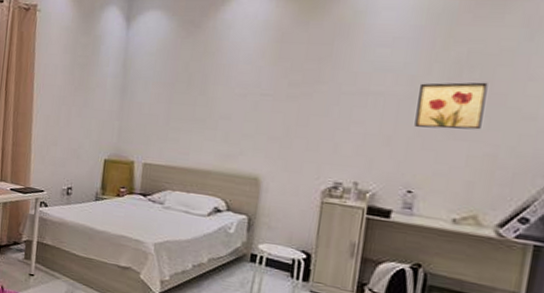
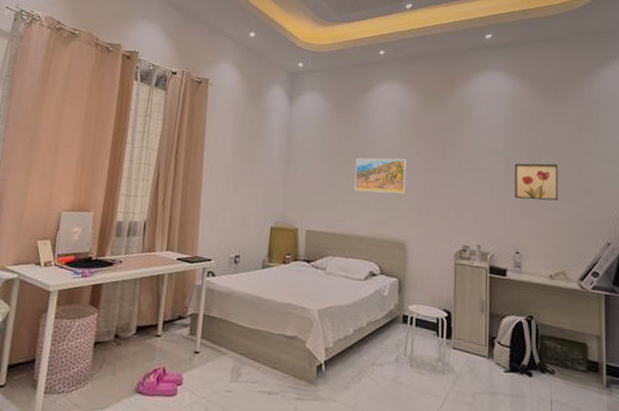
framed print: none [200,82,268,124] -> present [354,158,407,194]

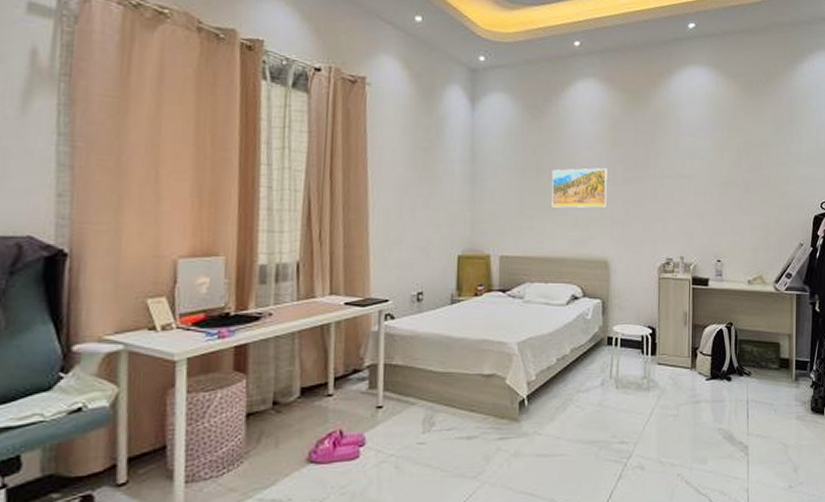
wall art: present [515,163,558,201] -> none [717,166,758,205]

